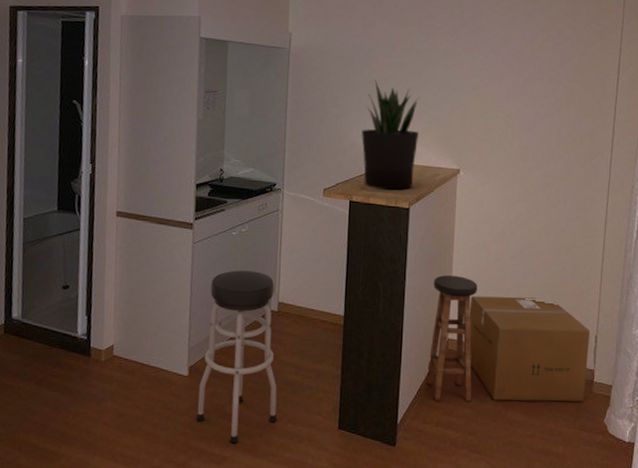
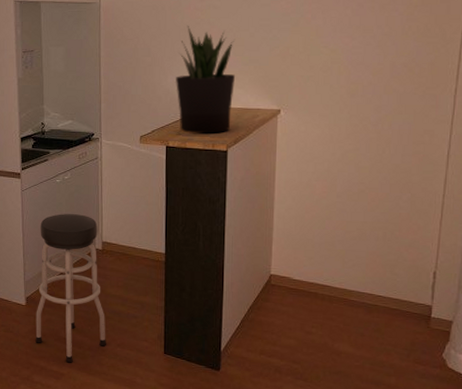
bar stool: present [426,274,478,402] -> none [248,213,301,334]
box: present [469,295,591,403] -> none [292,233,428,337]

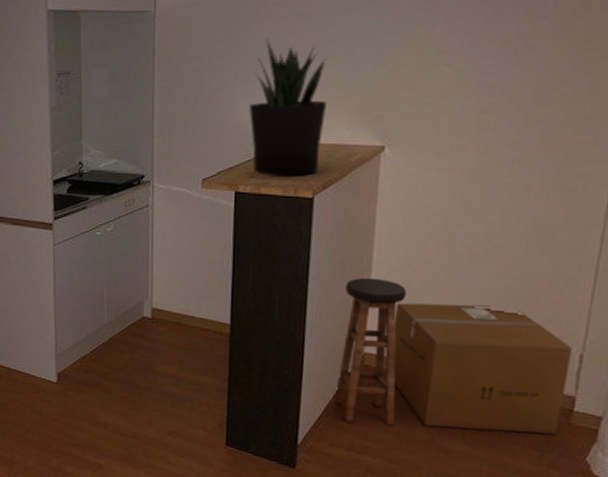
bar stool: present [35,214,106,363] -> none [68,273,155,453]
bar stool: none [248,213,301,334] -> present [334,277,406,426]
box: none [292,233,428,337] -> present [393,302,573,435]

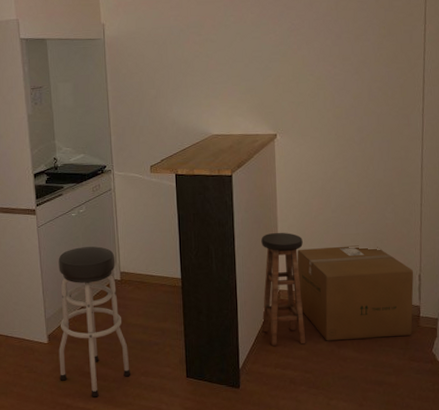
bar stool: none [68,273,155,453] -> present [58,246,130,398]
planter: present [249,38,328,176] -> none [180,58,235,161]

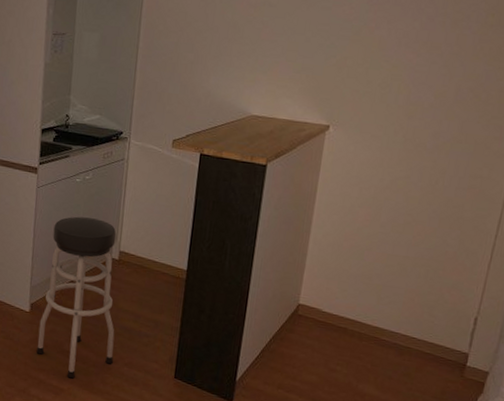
bar stool: present [261,232,306,346] -> none [270,238,338,370]
box: present [297,245,414,341] -> none [321,262,470,385]

